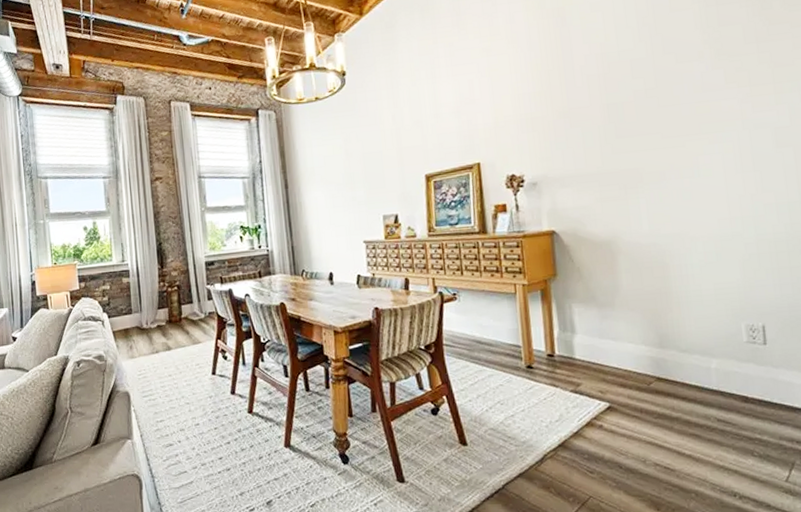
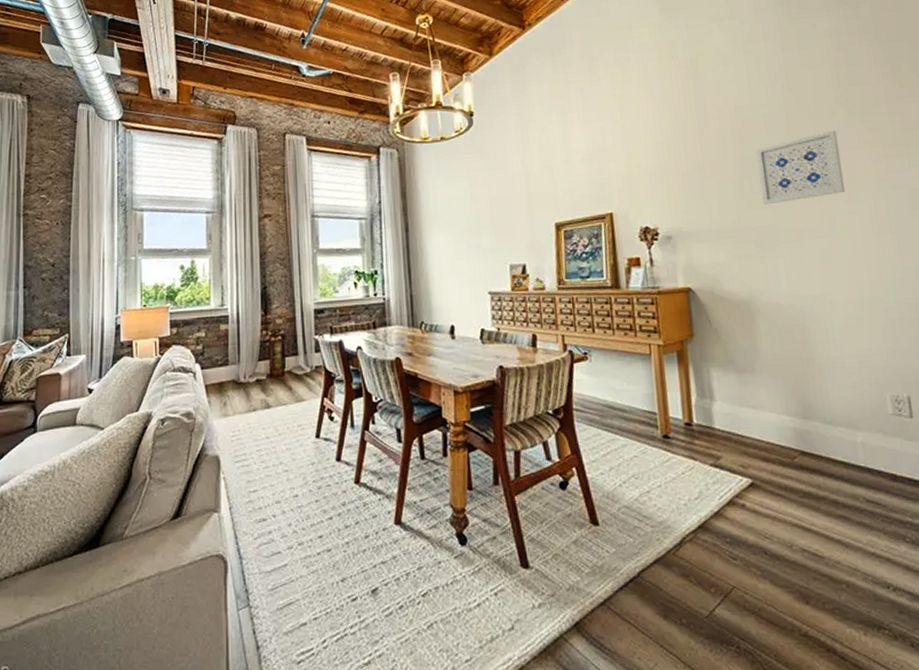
wall art: none [621,71,710,149] -> present [755,130,846,205]

